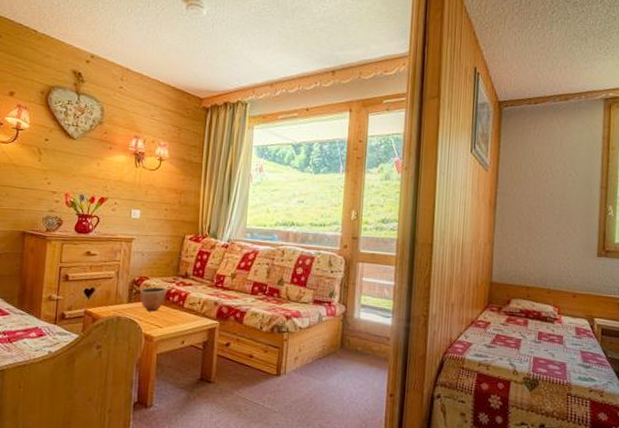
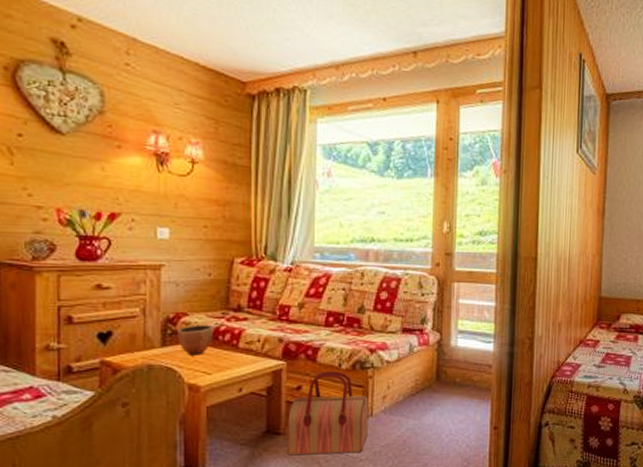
handbag: none [215,332,283,405] -> present [286,371,368,456]

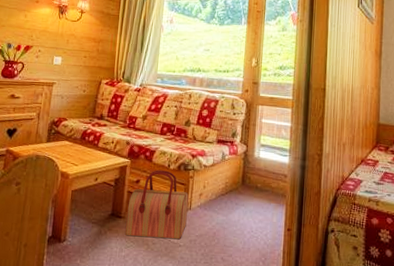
decorative bowl: present [177,325,214,356] -> none [58,127,83,151]

